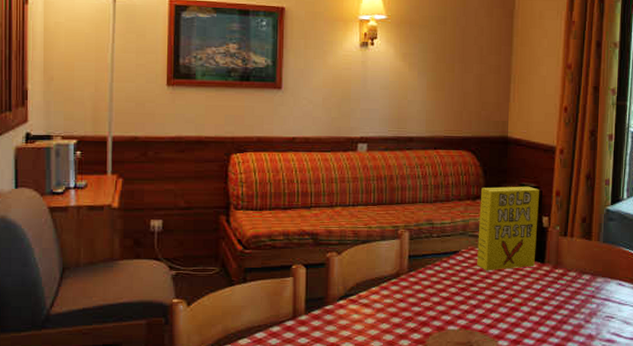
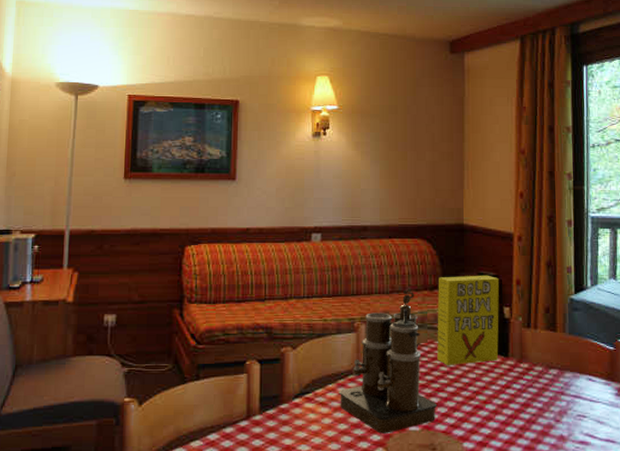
coffee maker: none [382,198,476,332] -> present [339,288,438,434]

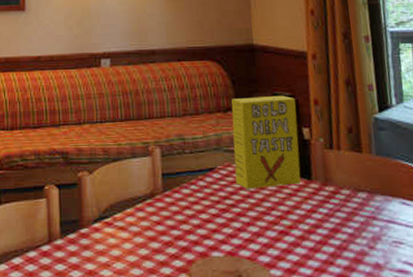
coffee maker: present [339,288,438,434] -> none [137,111,240,259]

